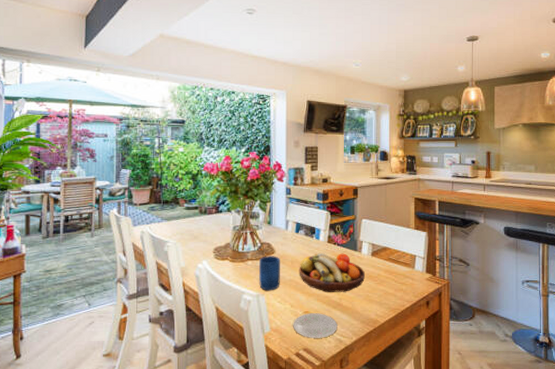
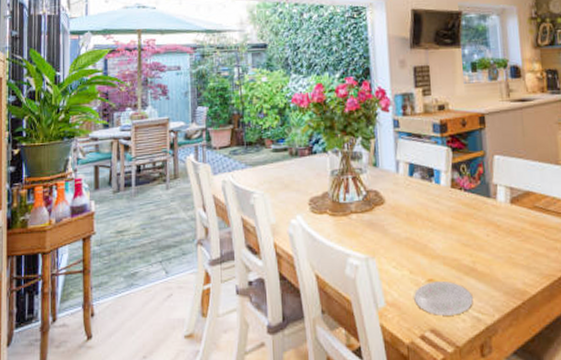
mug: present [259,256,280,291] -> none [366,207,394,253]
fruit bowl: present [299,252,365,292] -> none [416,200,504,254]

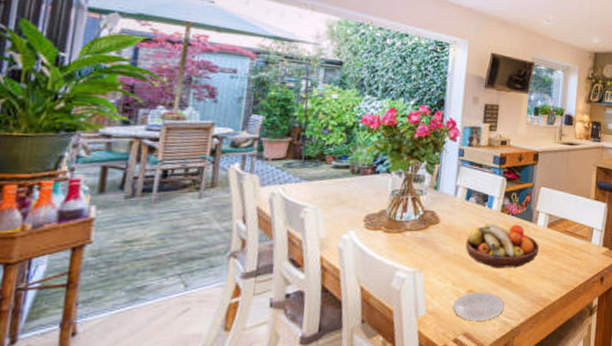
fruit bowl: none [416,200,504,254] -> present [465,223,539,268]

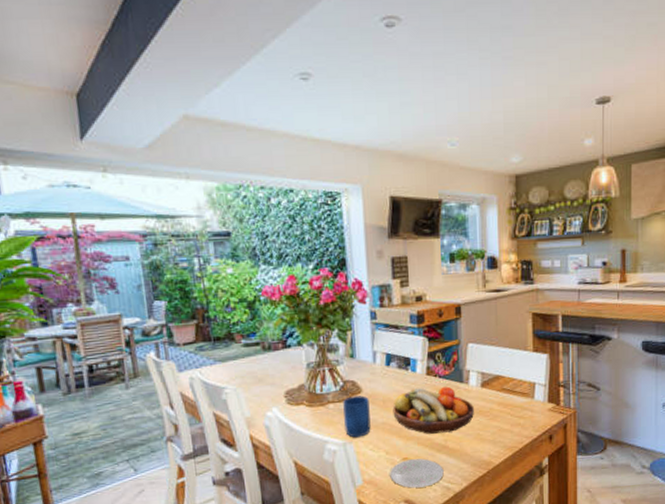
mug: none [417,226,445,267] -> present [343,395,371,438]

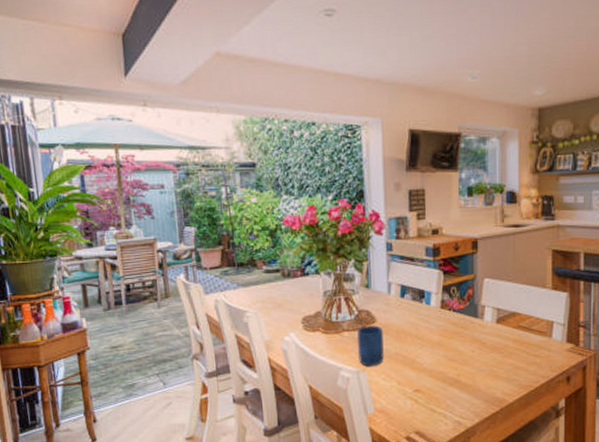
plate: present [390,458,444,488] -> none [401,391,456,420]
fruit bowl: present [393,386,474,434] -> none [406,320,488,367]

